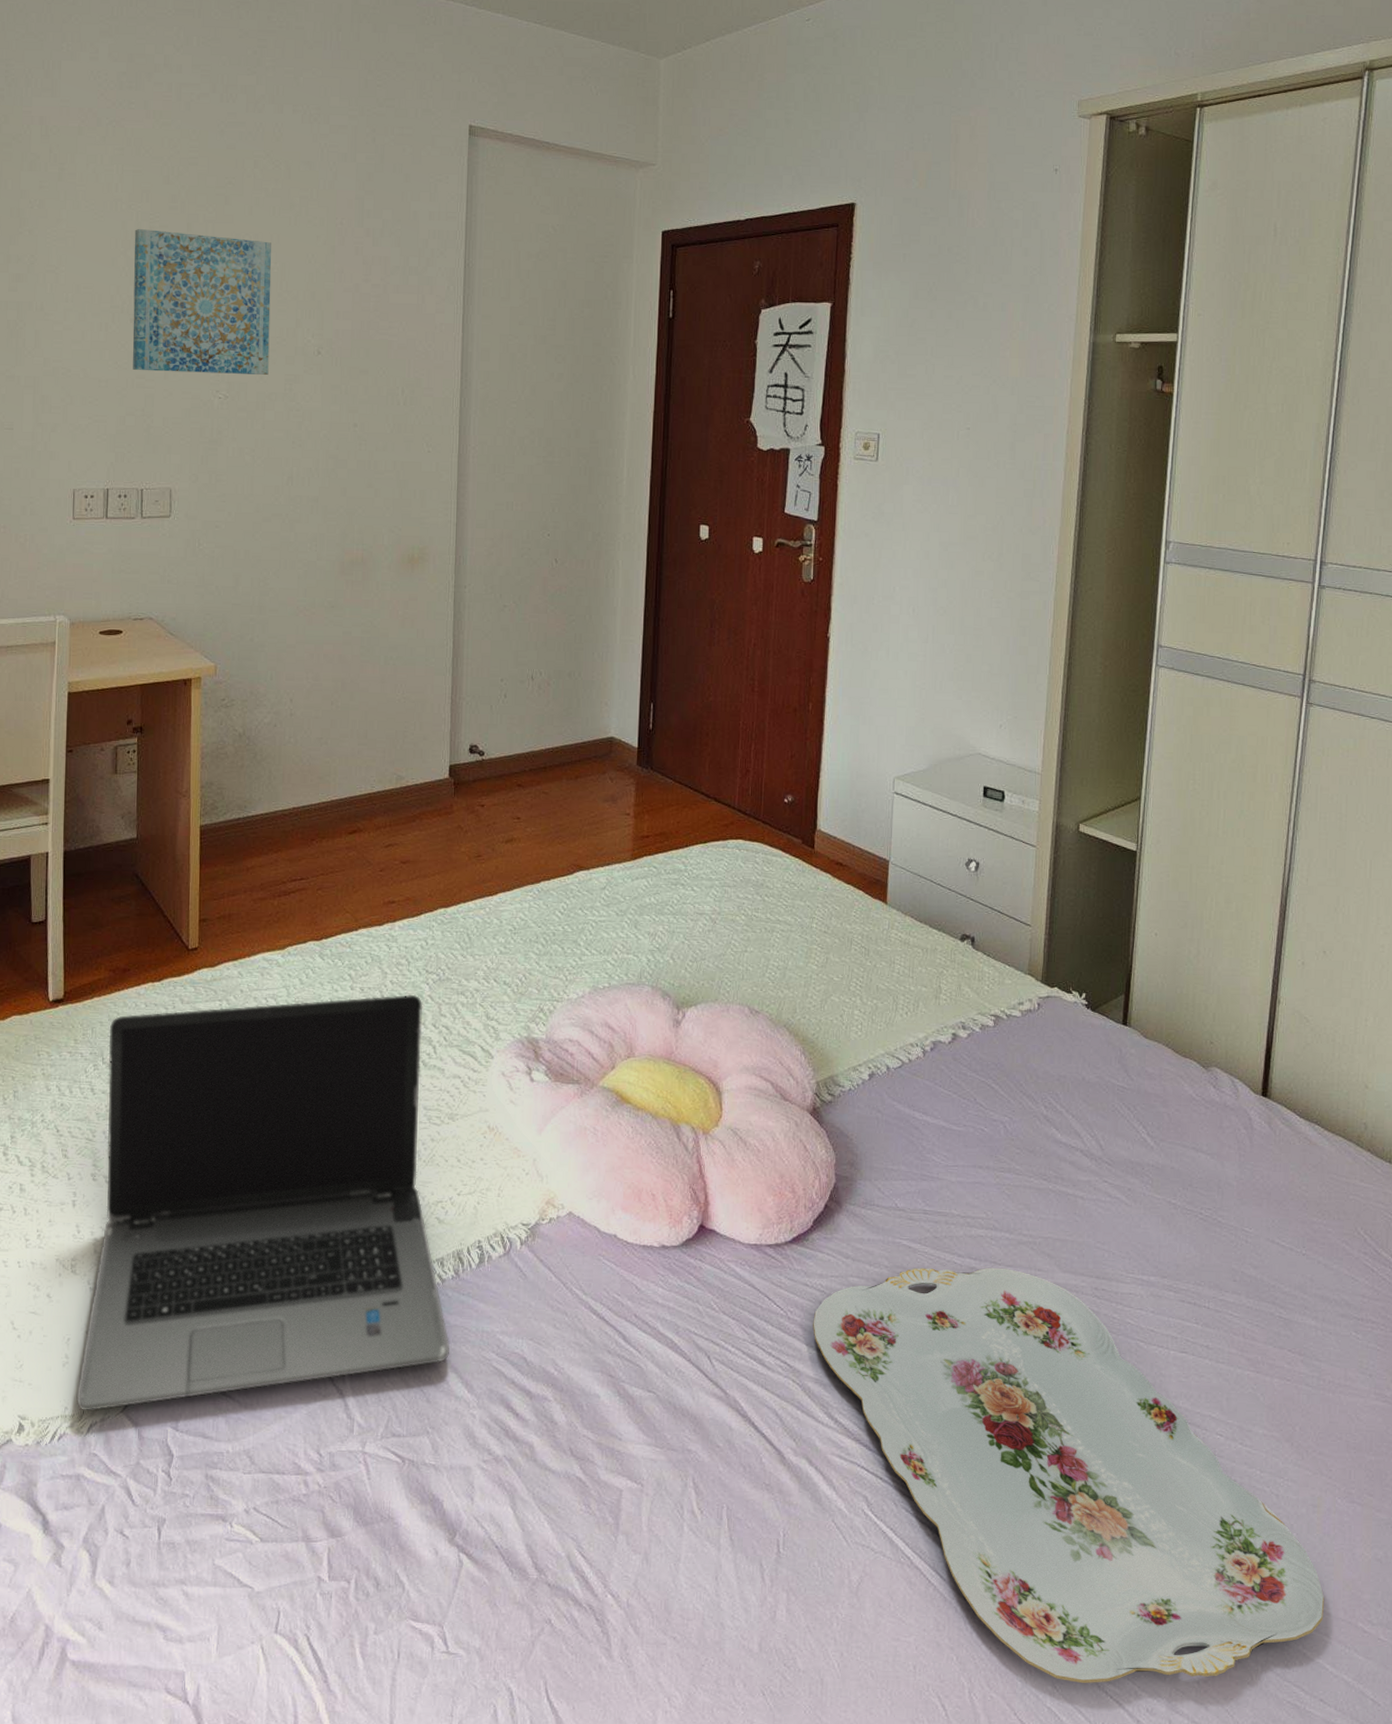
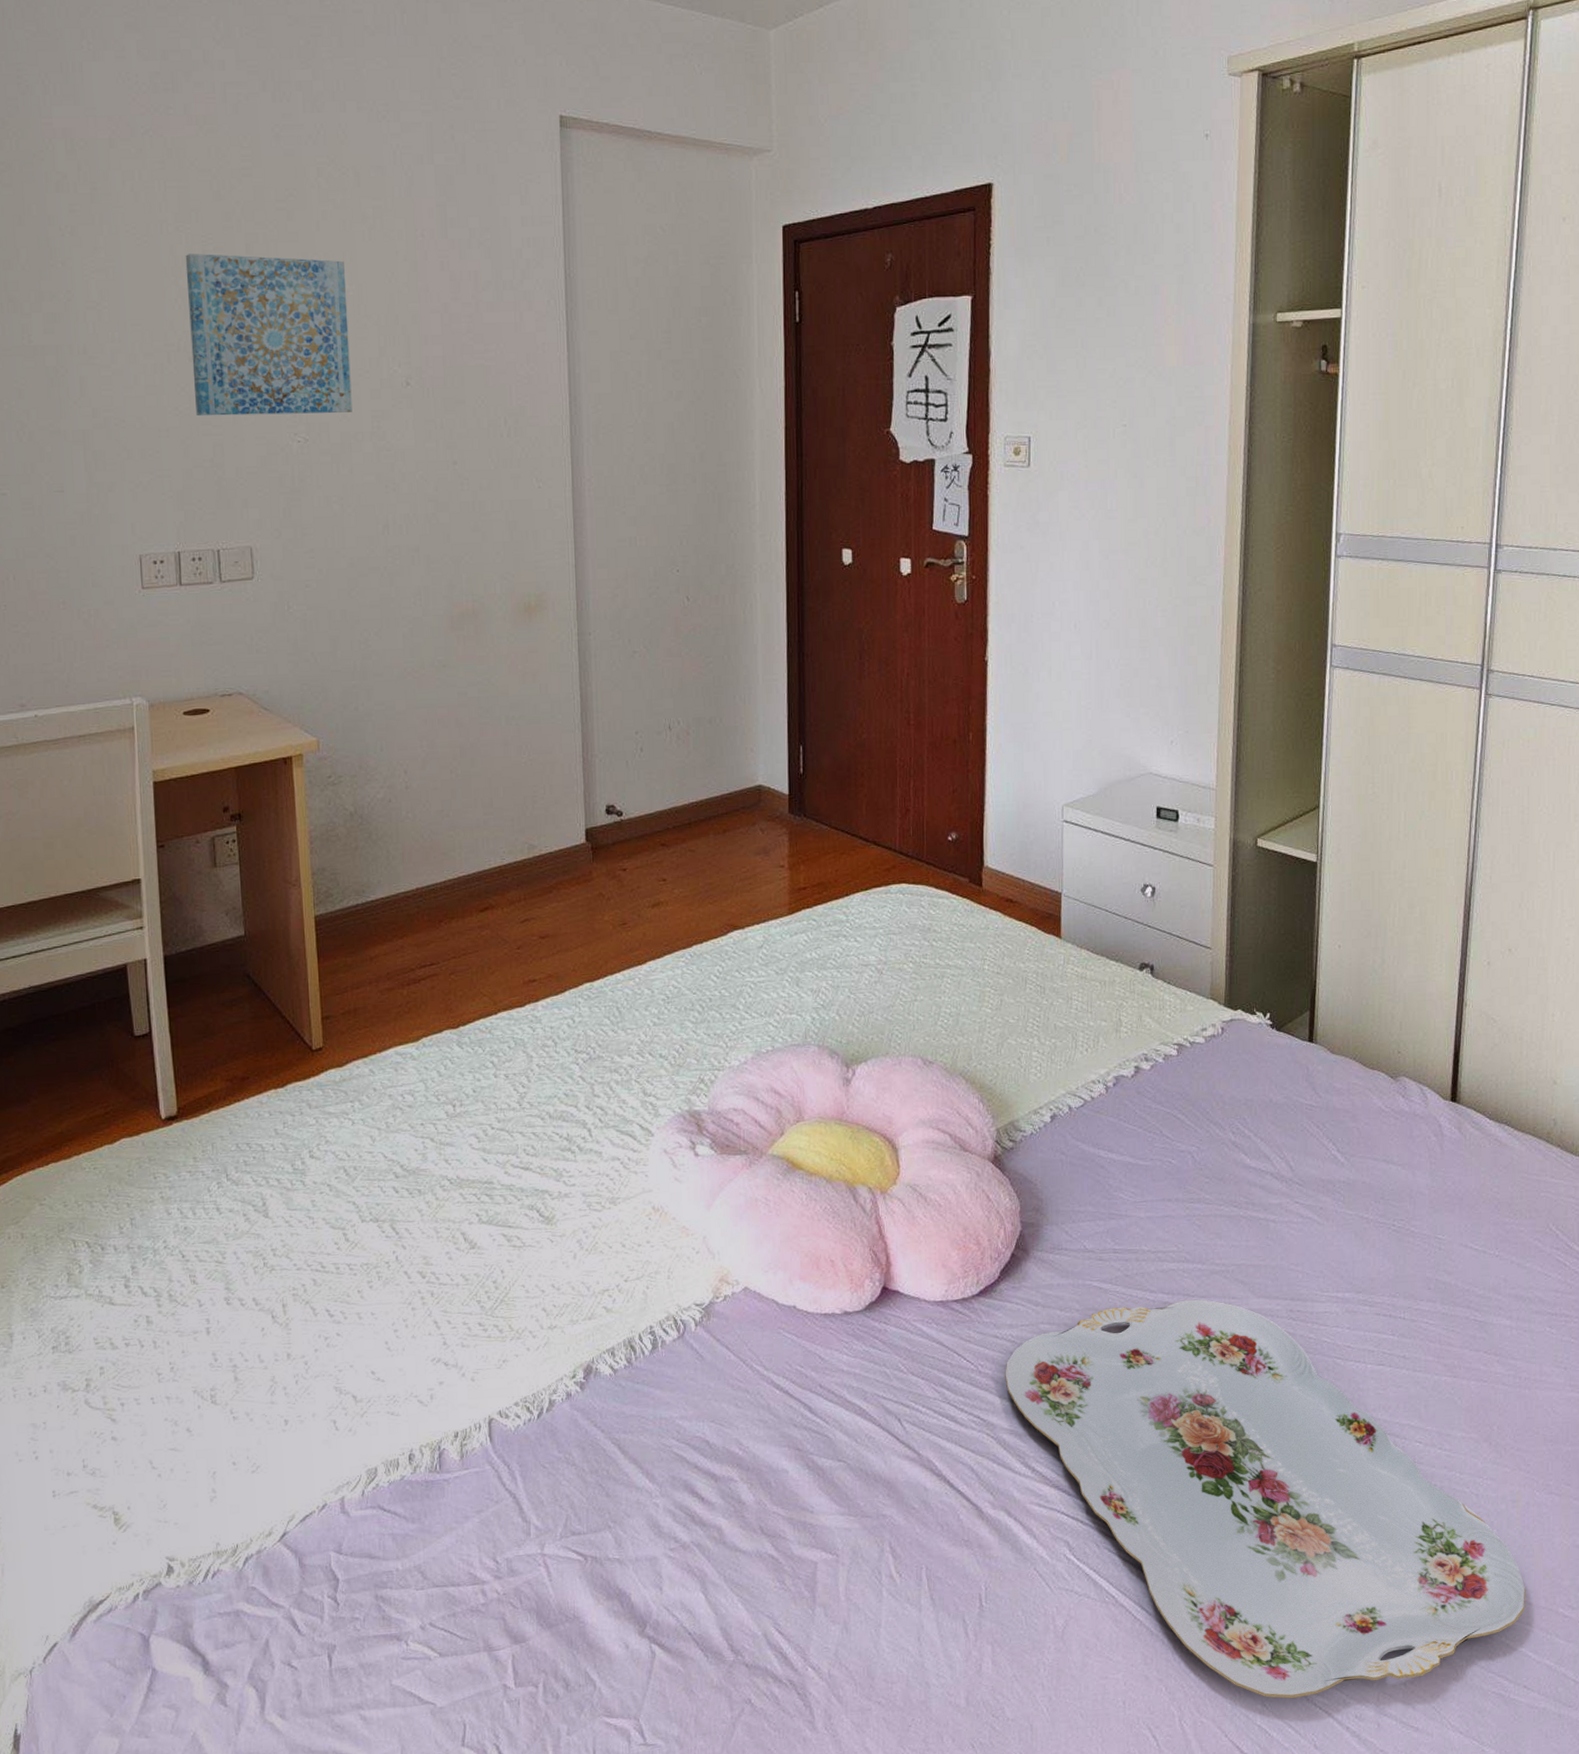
laptop computer: present [76,994,450,1411] -> none [228,1076,628,1545]

